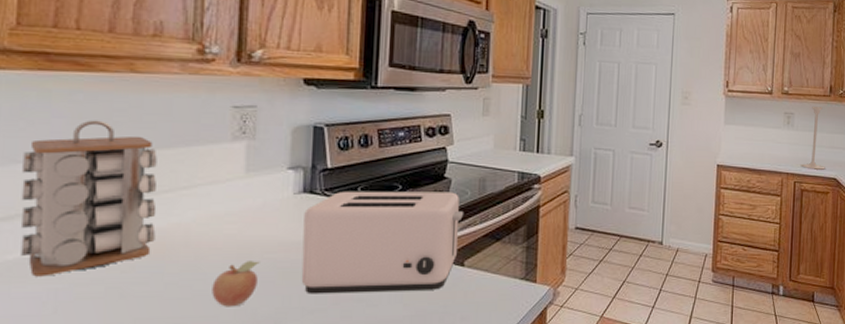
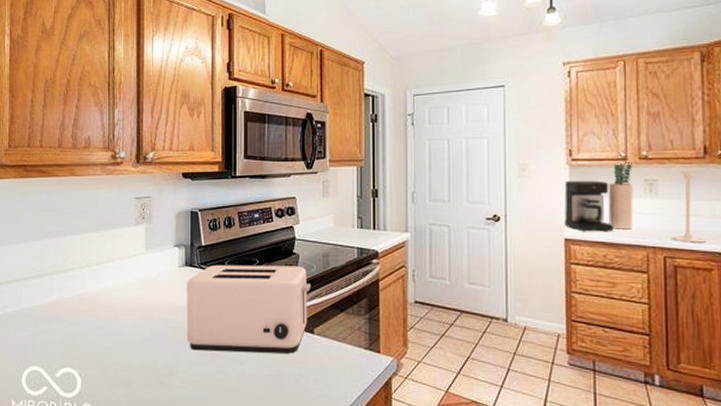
spice rack: present [20,120,158,277] -> none [13,212,90,325]
fruit: present [212,261,260,307] -> none [126,320,158,357]
coffee maker: none [717,110,757,159] -> present [564,180,613,232]
vase: none [754,95,776,157] -> present [608,162,634,230]

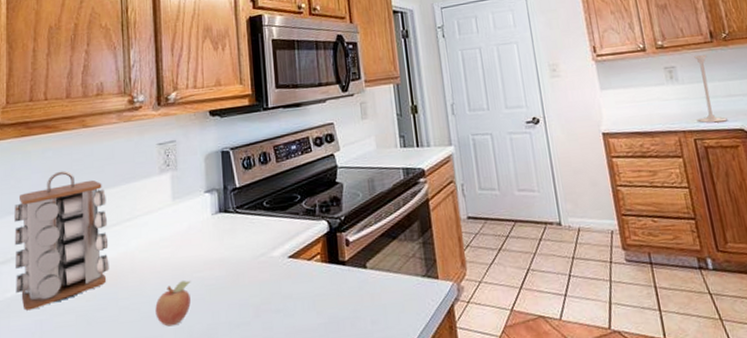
spice rack: none [13,212,90,325] -> present [13,170,109,311]
fruit: none [126,320,158,357] -> present [155,280,191,327]
toaster: present [187,264,312,354] -> none [222,196,359,309]
coffee maker: present [564,180,613,232] -> none [593,72,645,125]
vase: present [608,162,634,230] -> none [633,52,662,118]

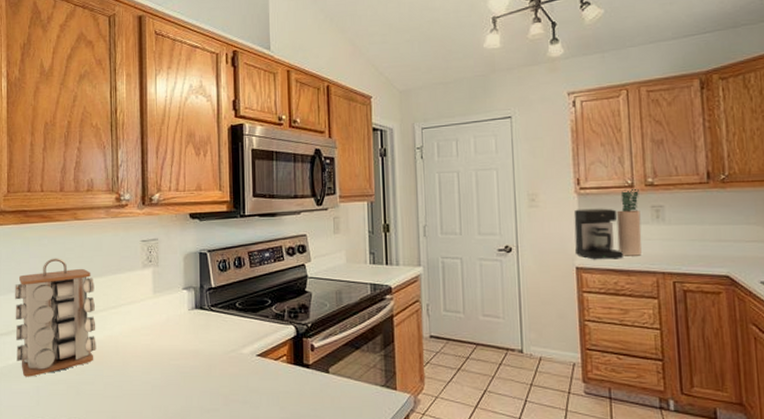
fruit: present [155,280,191,327] -> none [136,366,168,405]
coffee maker: none [593,72,645,125] -> present [573,208,623,260]
vase: none [633,52,662,118] -> present [616,189,642,256]
candlestick: present [694,54,728,124] -> none [679,195,713,267]

